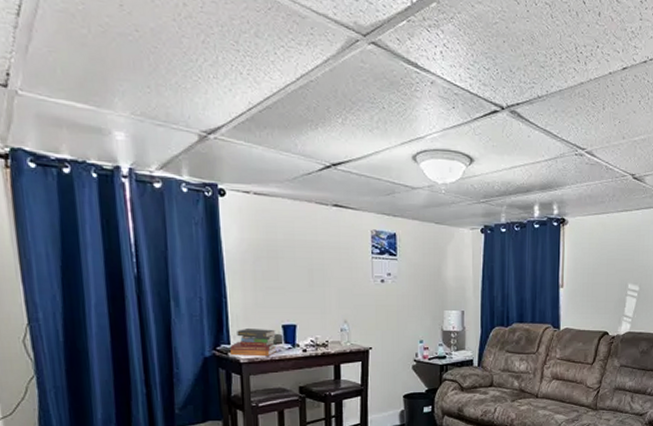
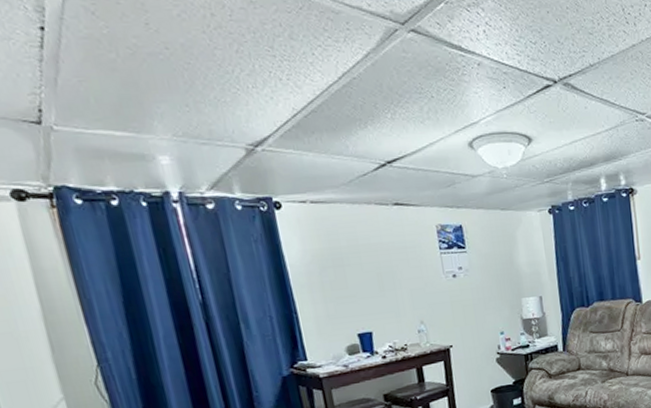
books: present [229,329,277,357] -> none [307,339,356,372]

